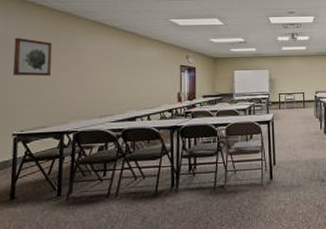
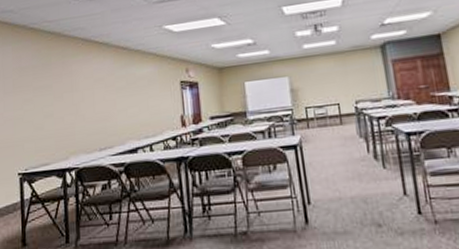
wall art: present [13,37,52,77] -> none [11,66,47,109]

